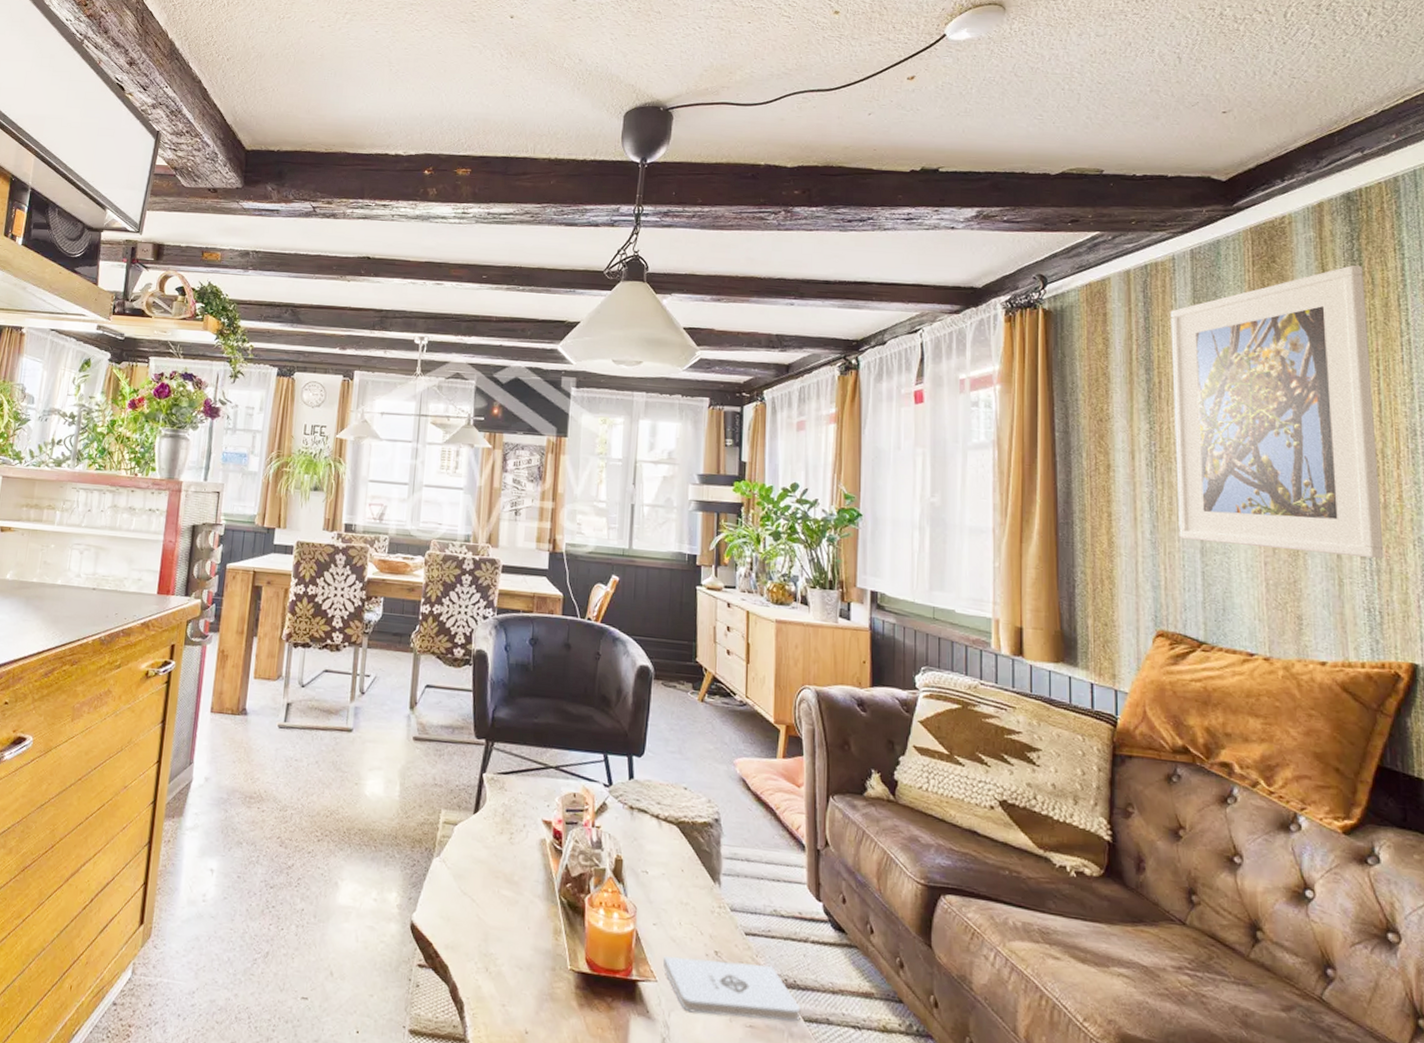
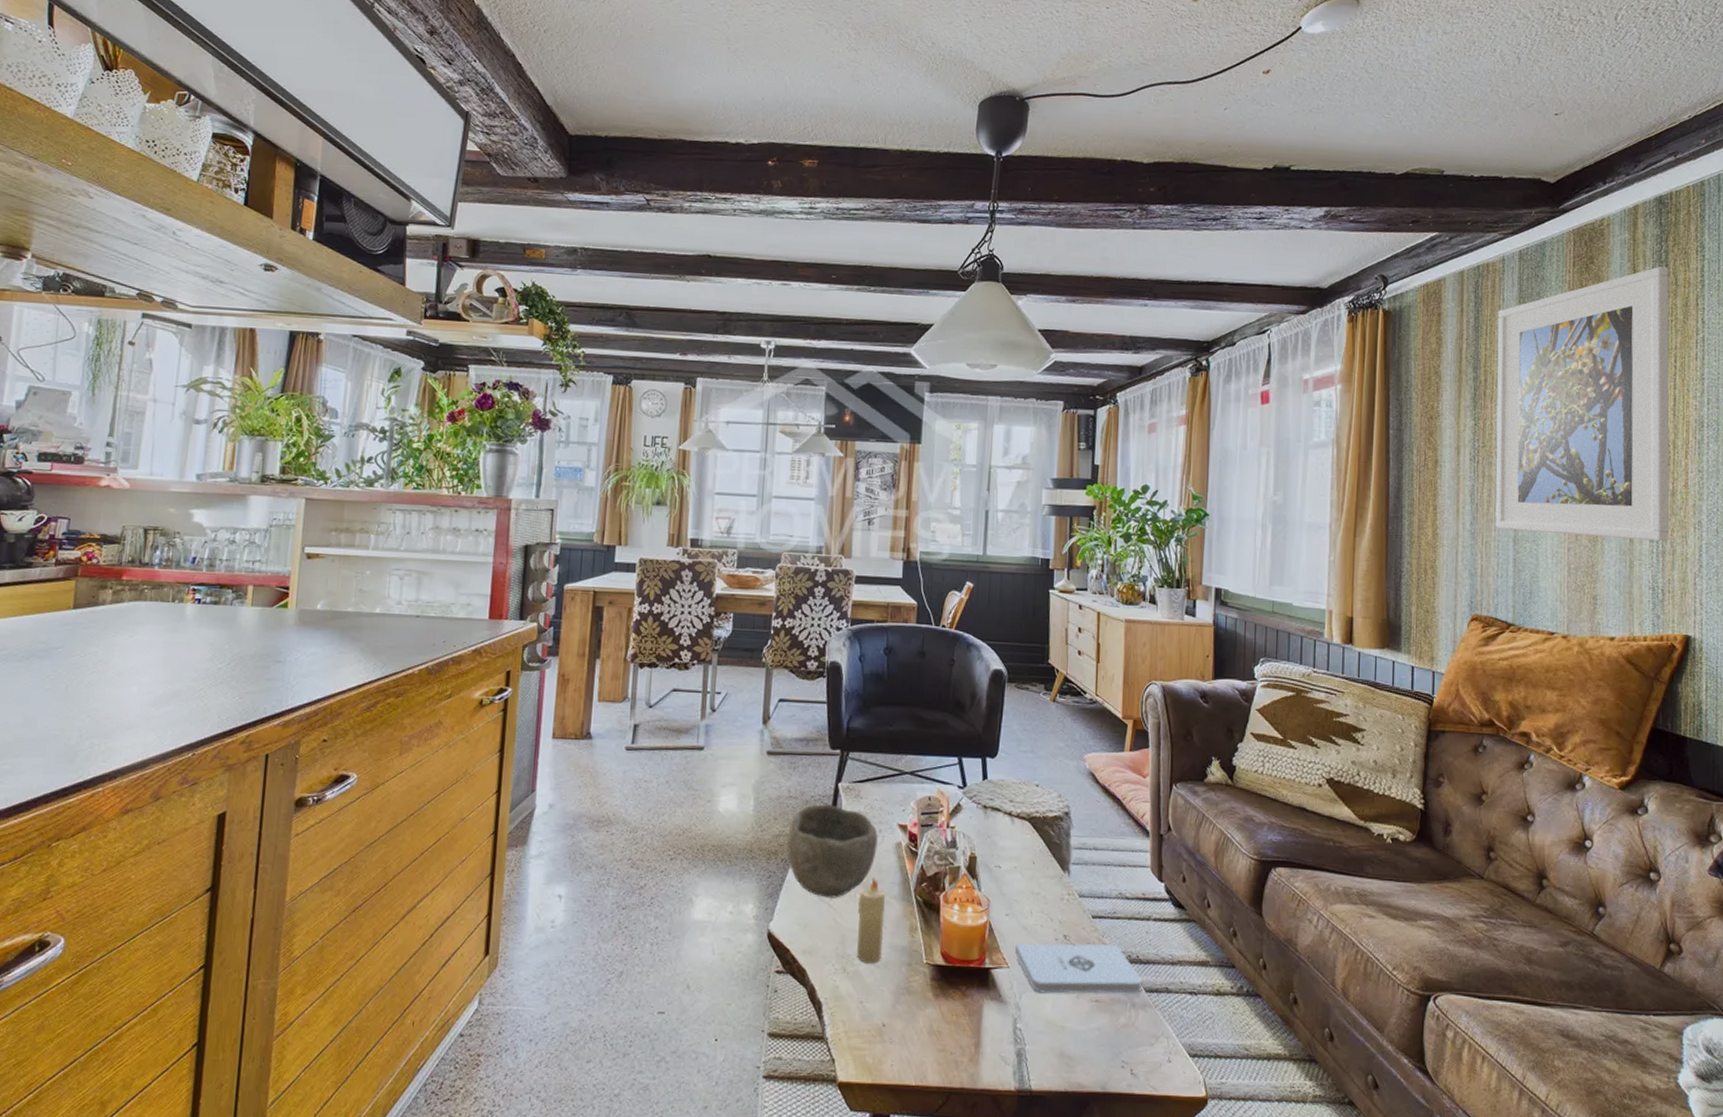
bowl: none [431,794,522,894] -> present [787,804,878,899]
candle: none [500,874,529,965] -> present [857,878,885,964]

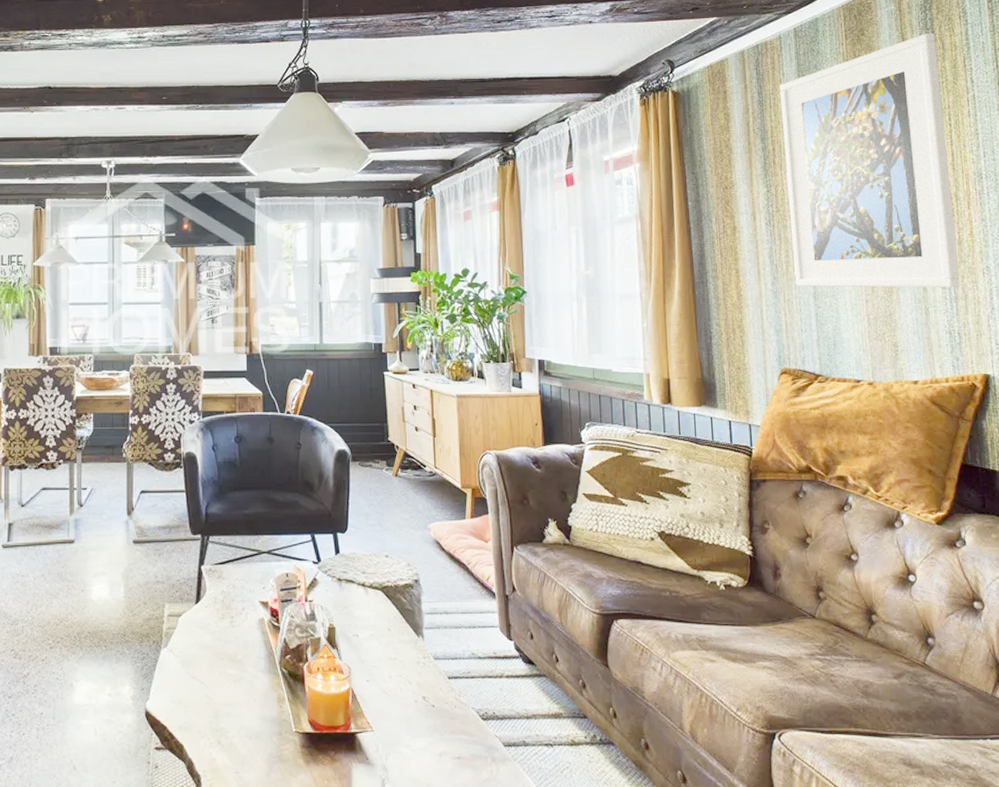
bowl: present [787,804,878,899] -> none [158,587,242,676]
candle: present [857,878,885,964] -> none [227,654,254,735]
notepad: present [1015,943,1143,994] -> none [378,702,501,754]

